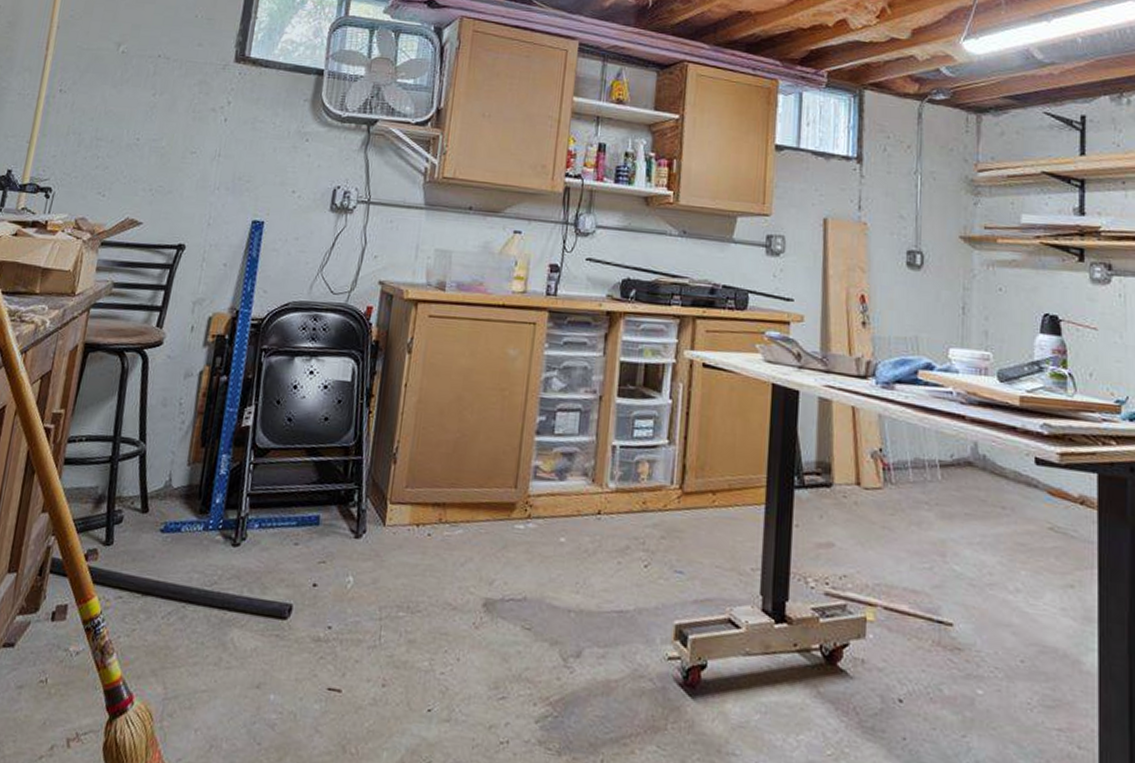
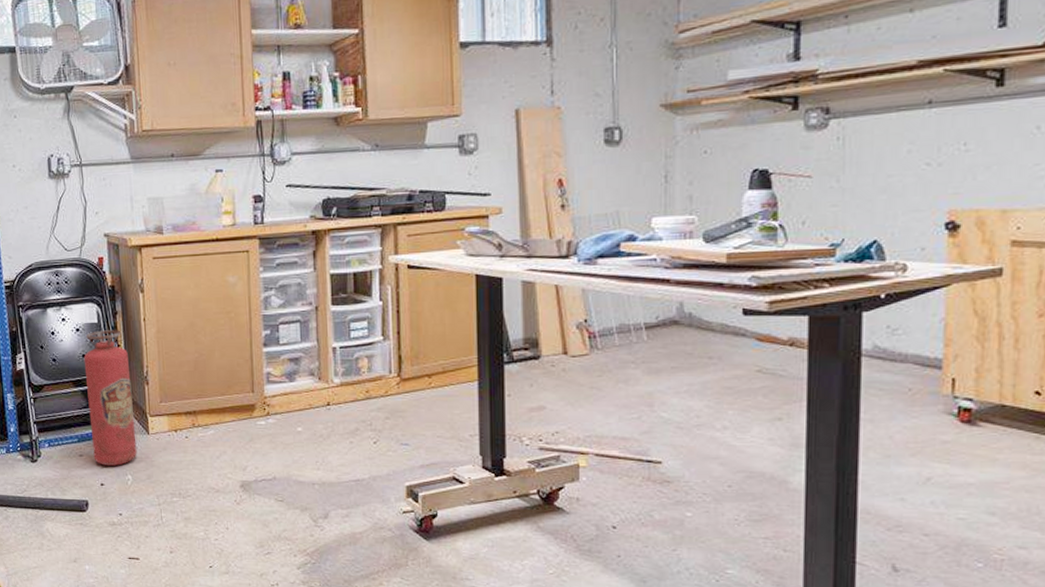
fire extinguisher: none [311,391,379,563] -> present [83,330,137,466]

